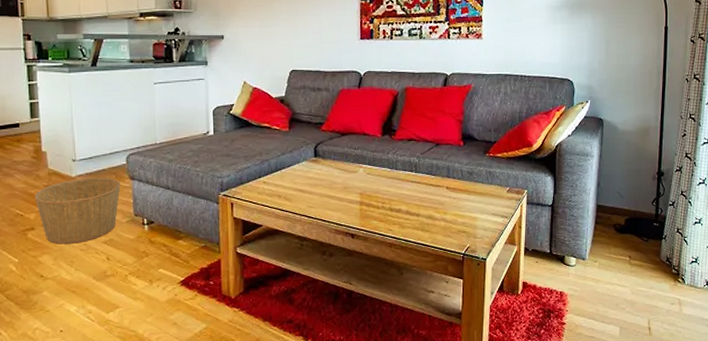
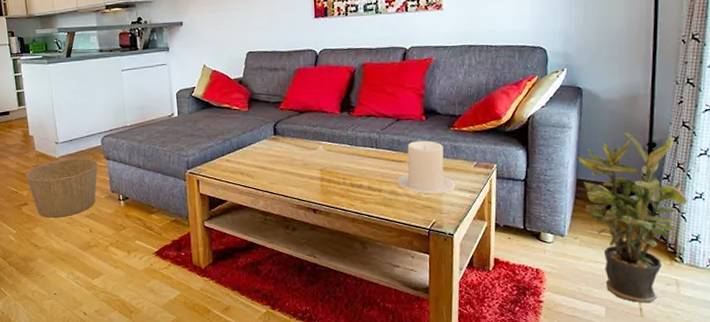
candle: none [435,166,489,220] -> present [397,140,456,195]
potted plant: none [598,160,688,323] -> present [577,131,687,304]

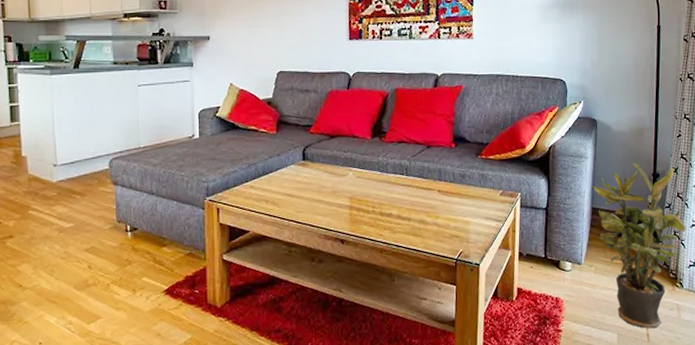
basket: present [25,157,98,218] -> none [13,182,103,253]
candle: present [397,140,456,195] -> none [427,168,482,224]

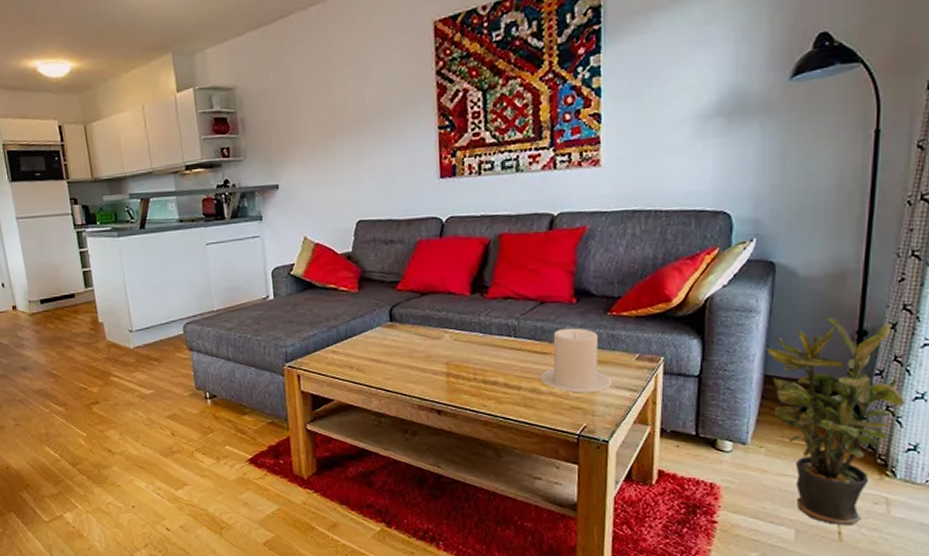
candle: none [427,168,482,224] -> present [540,328,612,394]

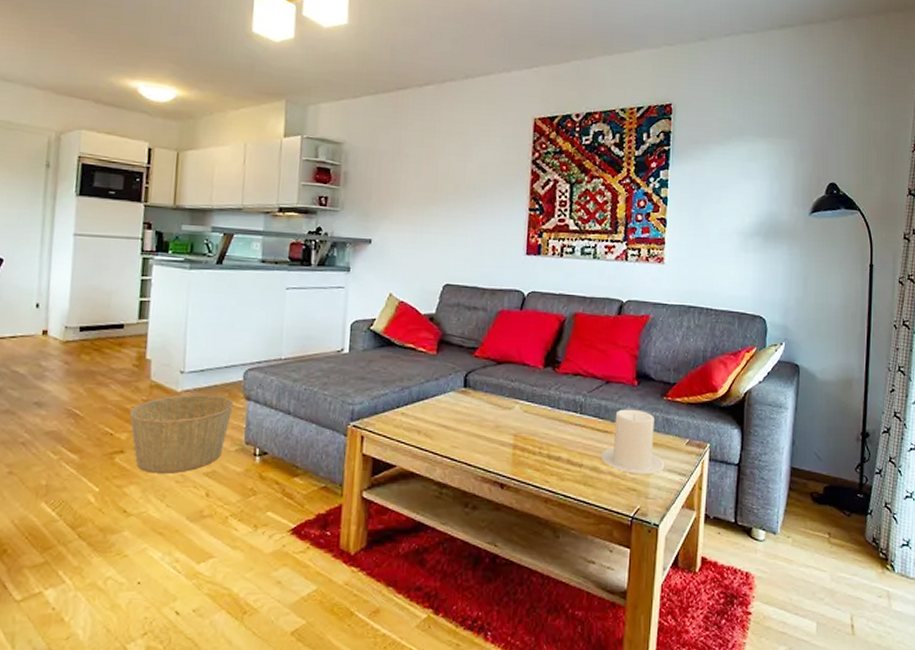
basket: none [95,348,180,419] -> present [129,393,234,474]
potted plant: present [766,315,904,526] -> none [792,416,898,619]

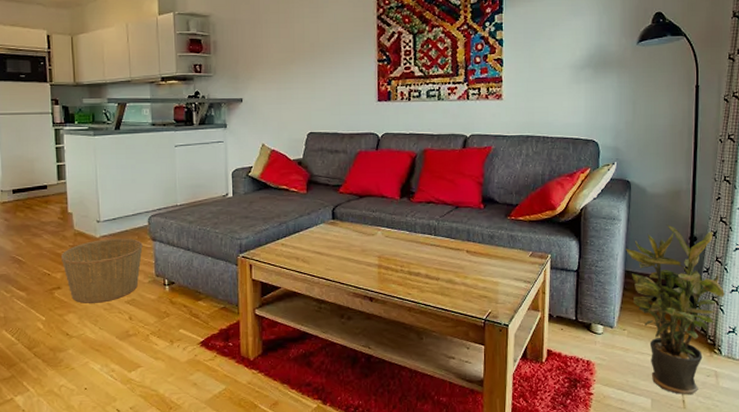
candle: present [601,409,665,475] -> none [455,229,512,284]
potted plant: none [792,416,898,619] -> present [626,224,725,395]

